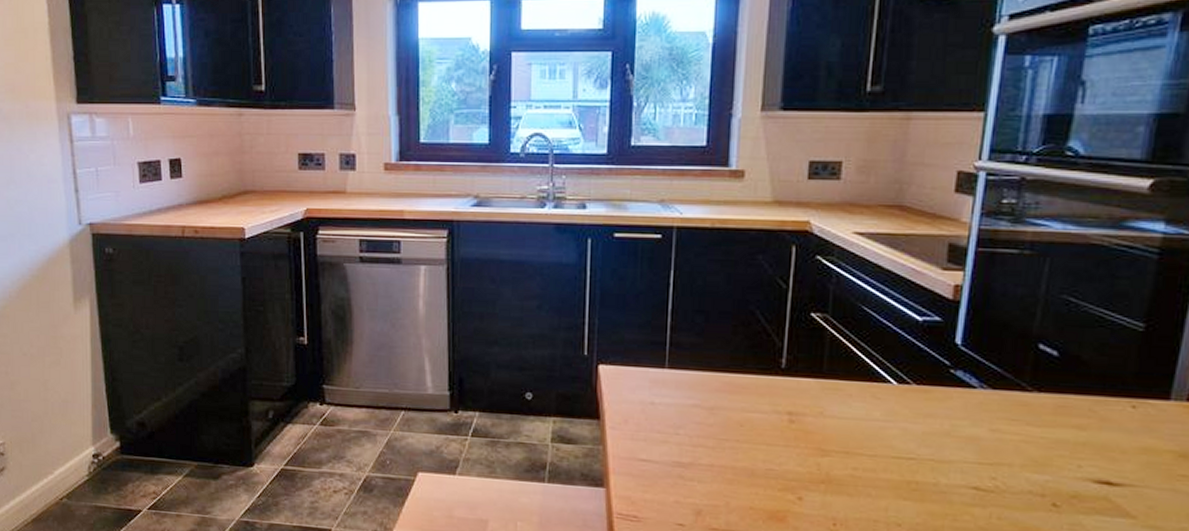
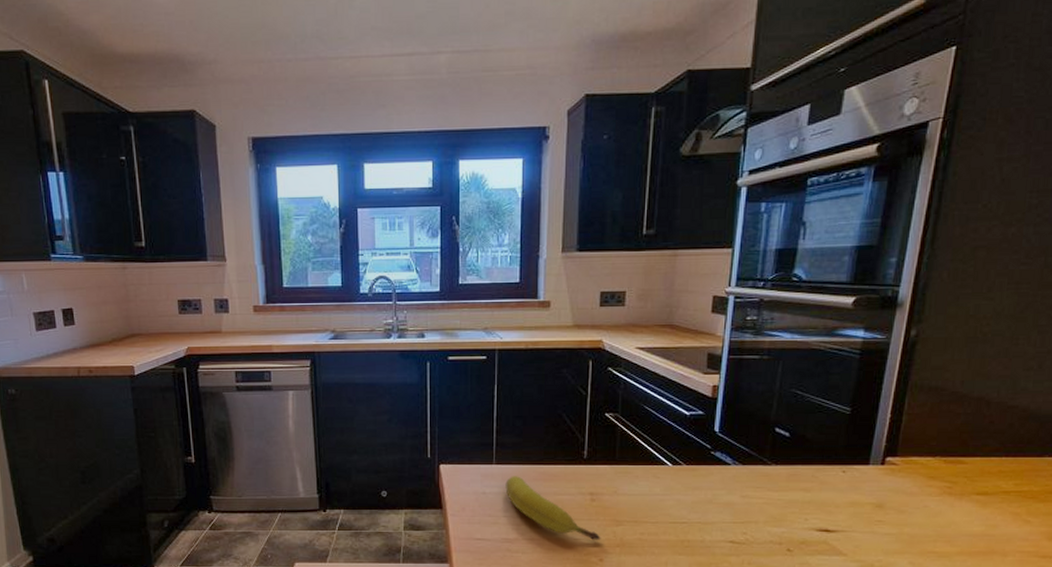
fruit: none [679,384,801,473] -> present [505,476,601,540]

